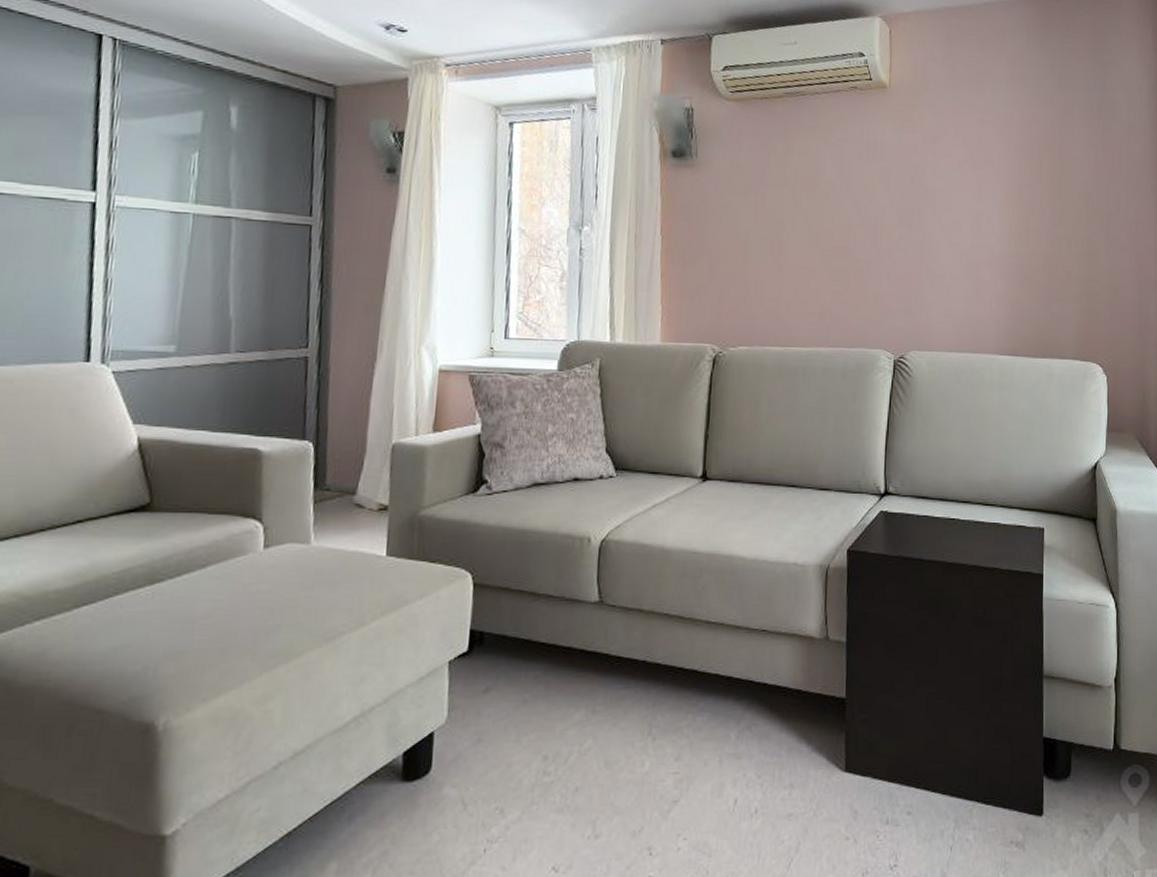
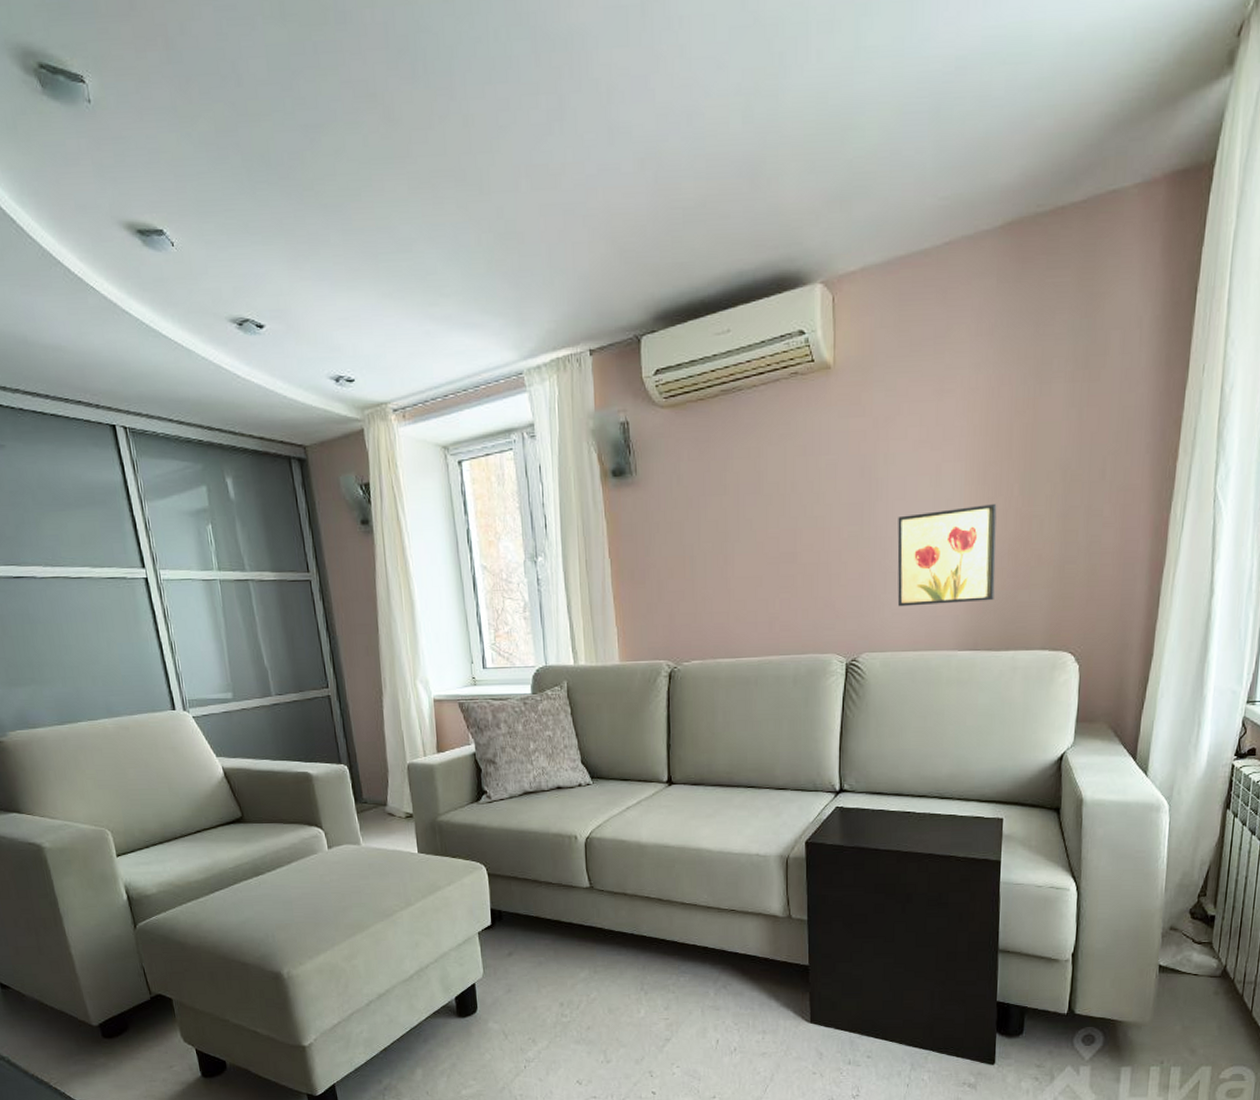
wall art: none [943,222,1031,310] -> present [897,504,997,607]

